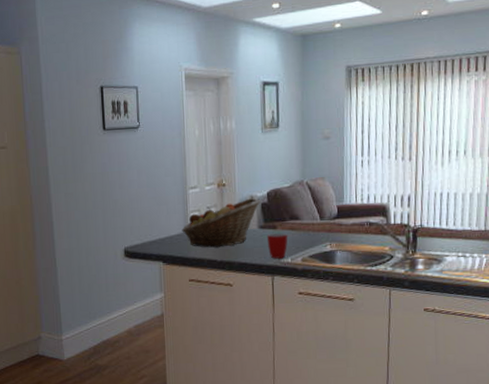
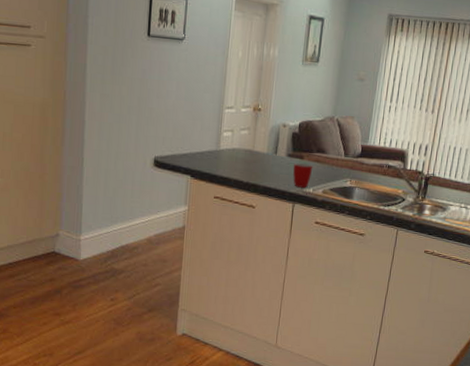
fruit basket: present [182,198,260,248] -> none [213,126,292,170]

